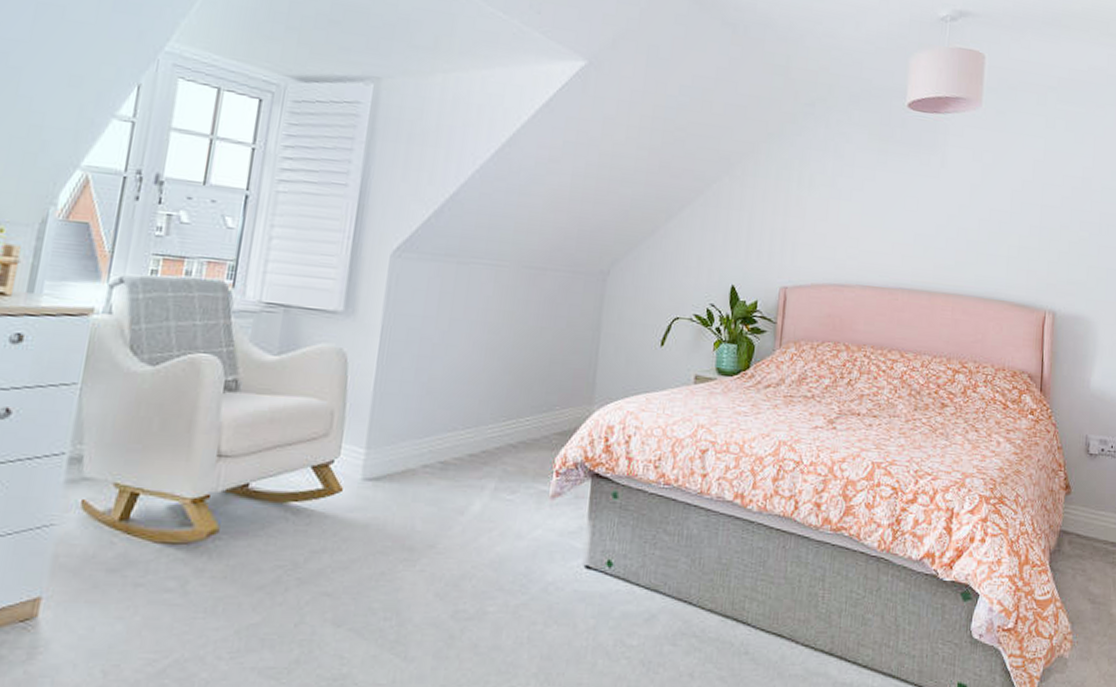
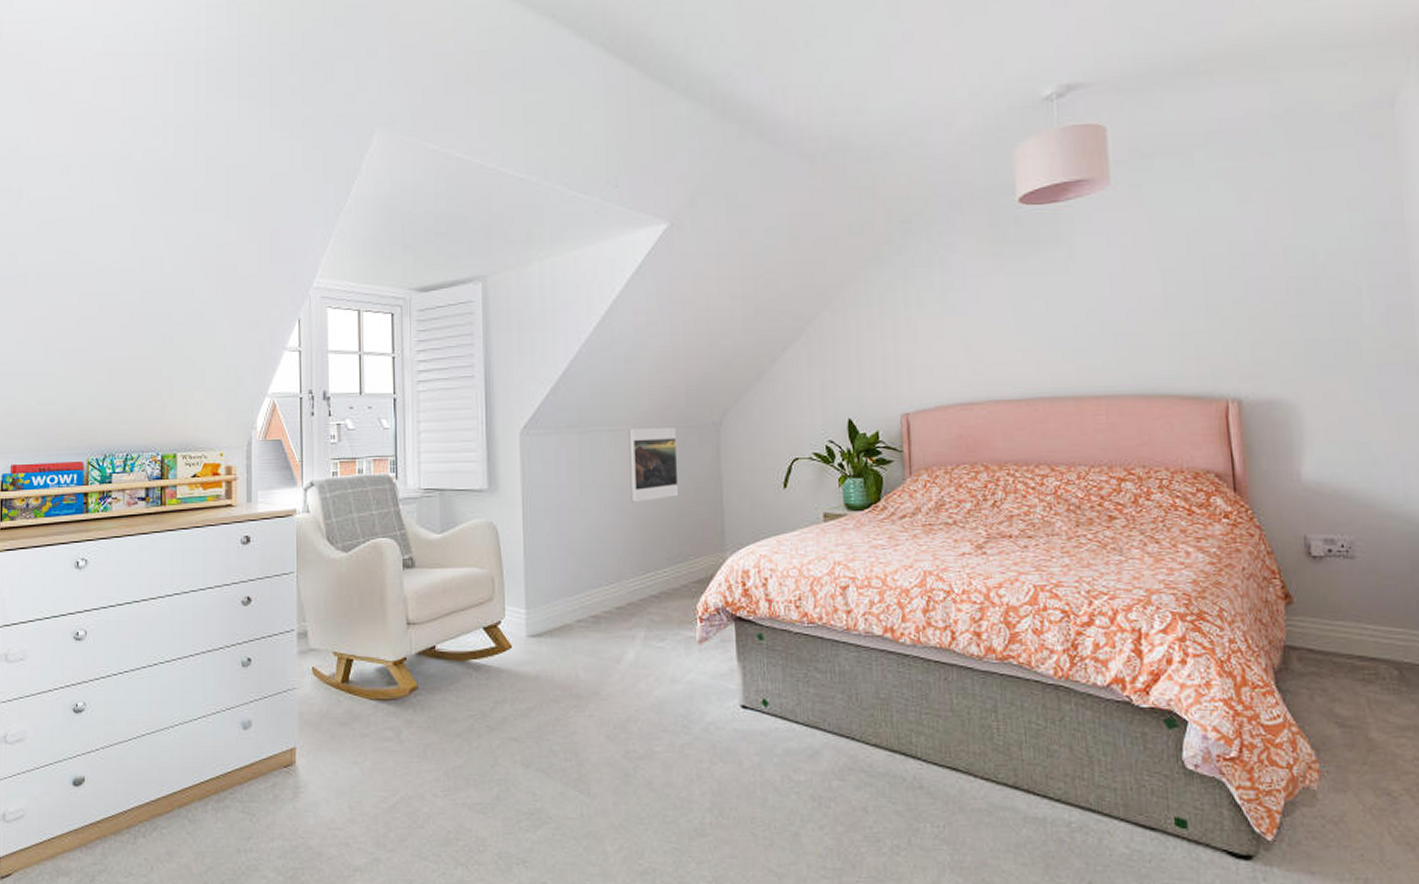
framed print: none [503,266,563,345] -> present [629,427,679,502]

